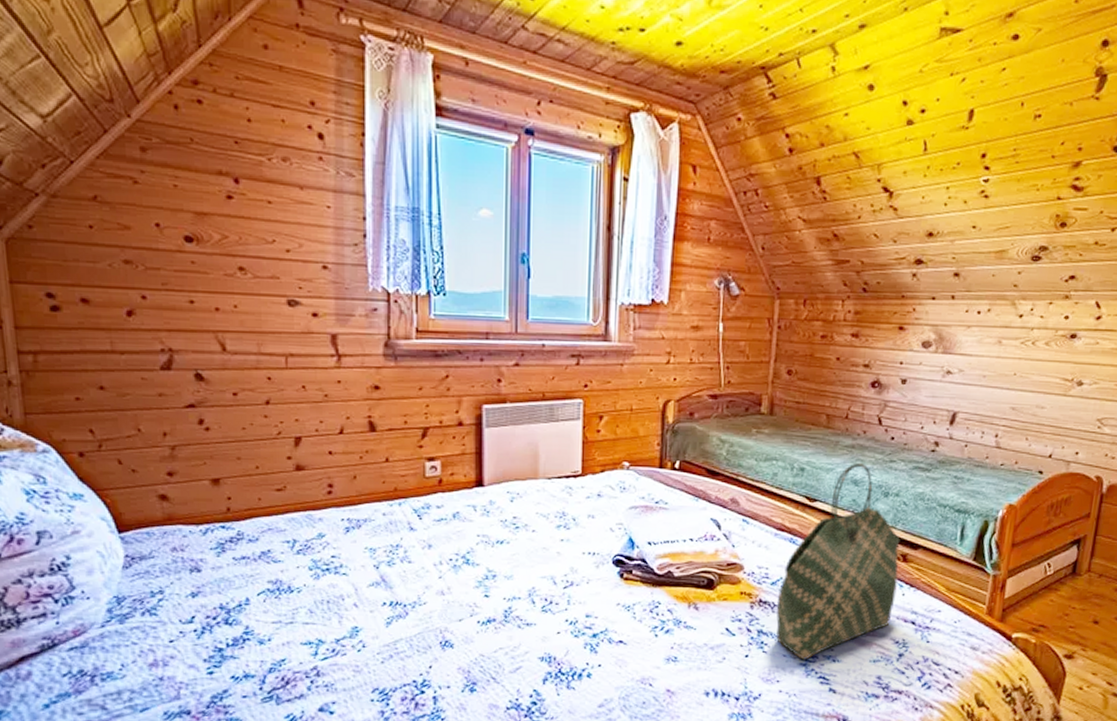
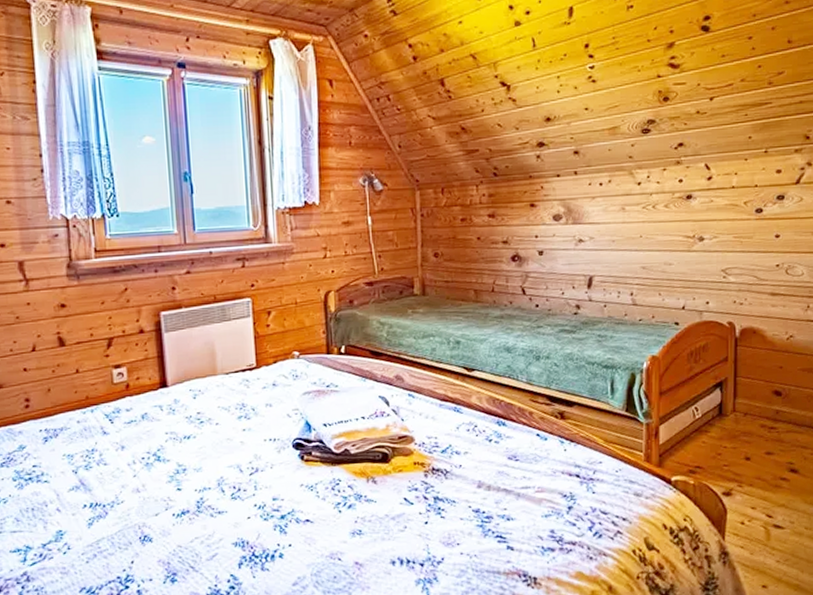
tote bag: present [776,464,901,660] -> none [448,332,558,522]

